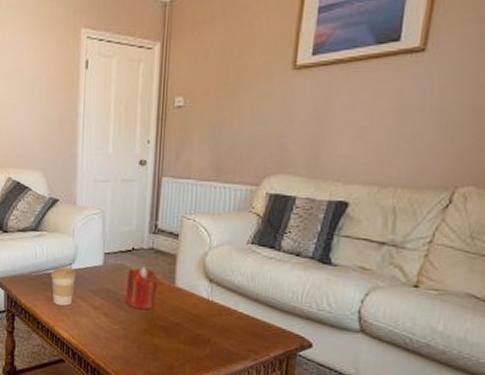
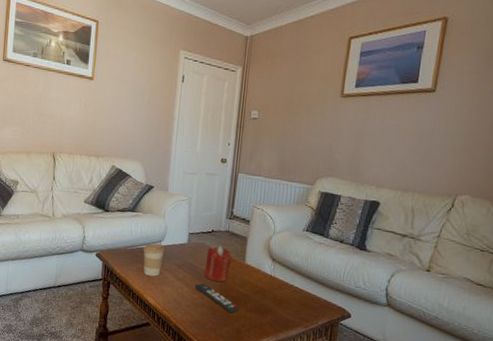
remote control: none [114,311,170,346] -> present [194,283,239,314]

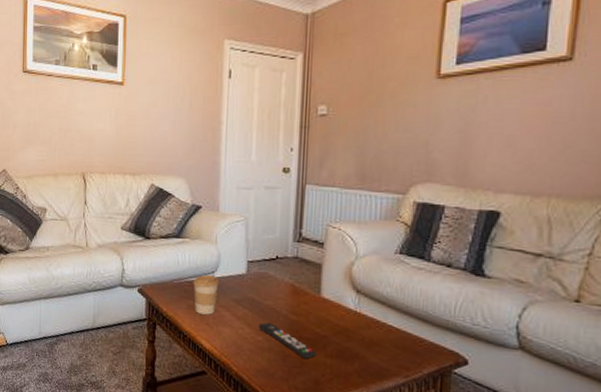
candle: present [204,246,232,283] -> none [269,275,304,321]

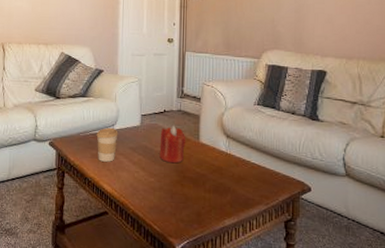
remote control: present [258,322,316,360] -> none [151,165,197,196]
candle: none [269,275,304,321] -> present [159,126,186,164]

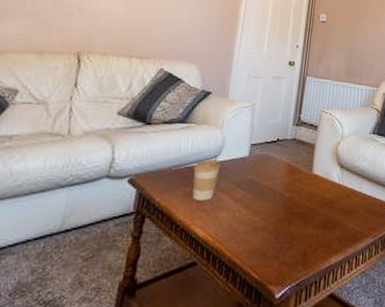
candle: present [159,126,186,164] -> none [267,156,299,199]

